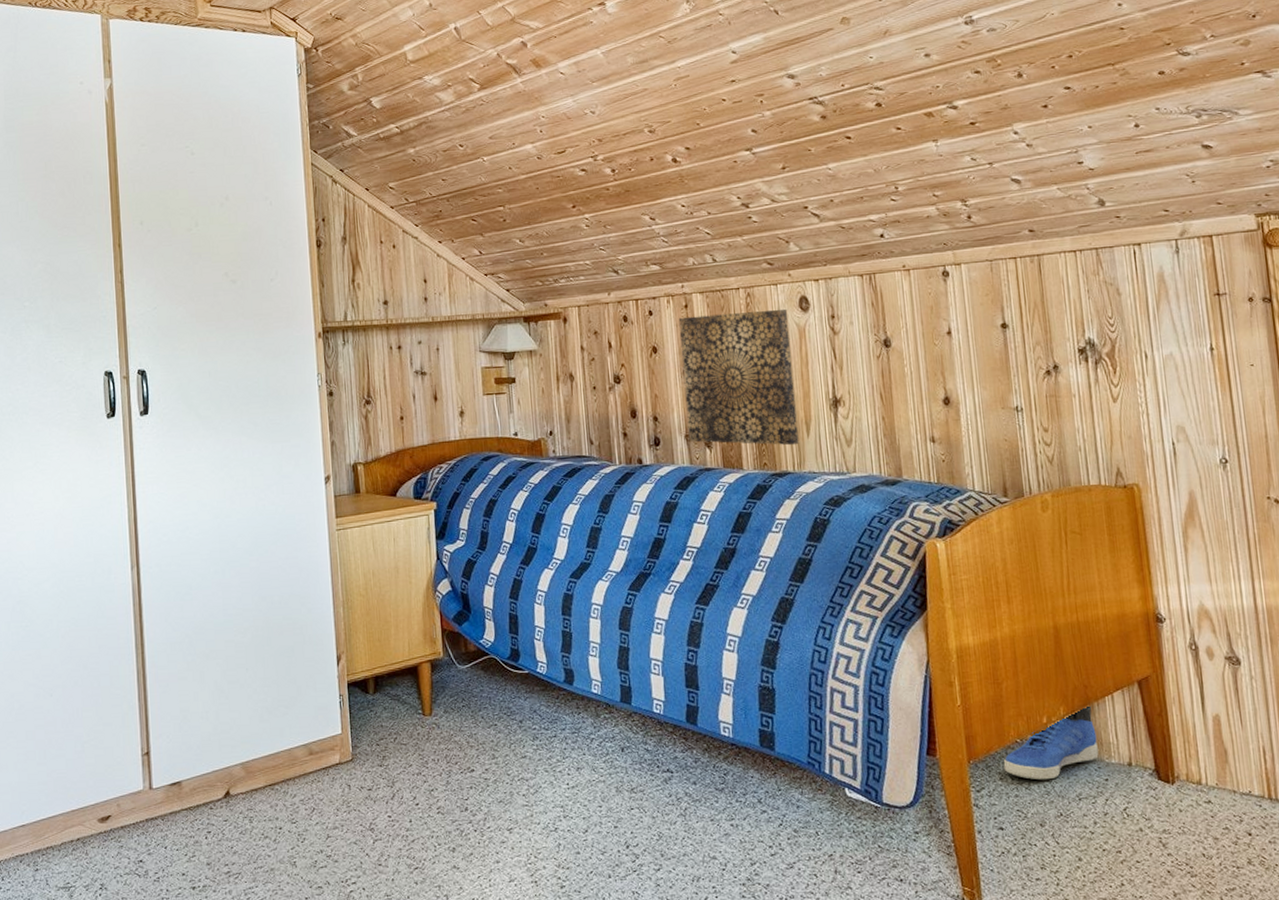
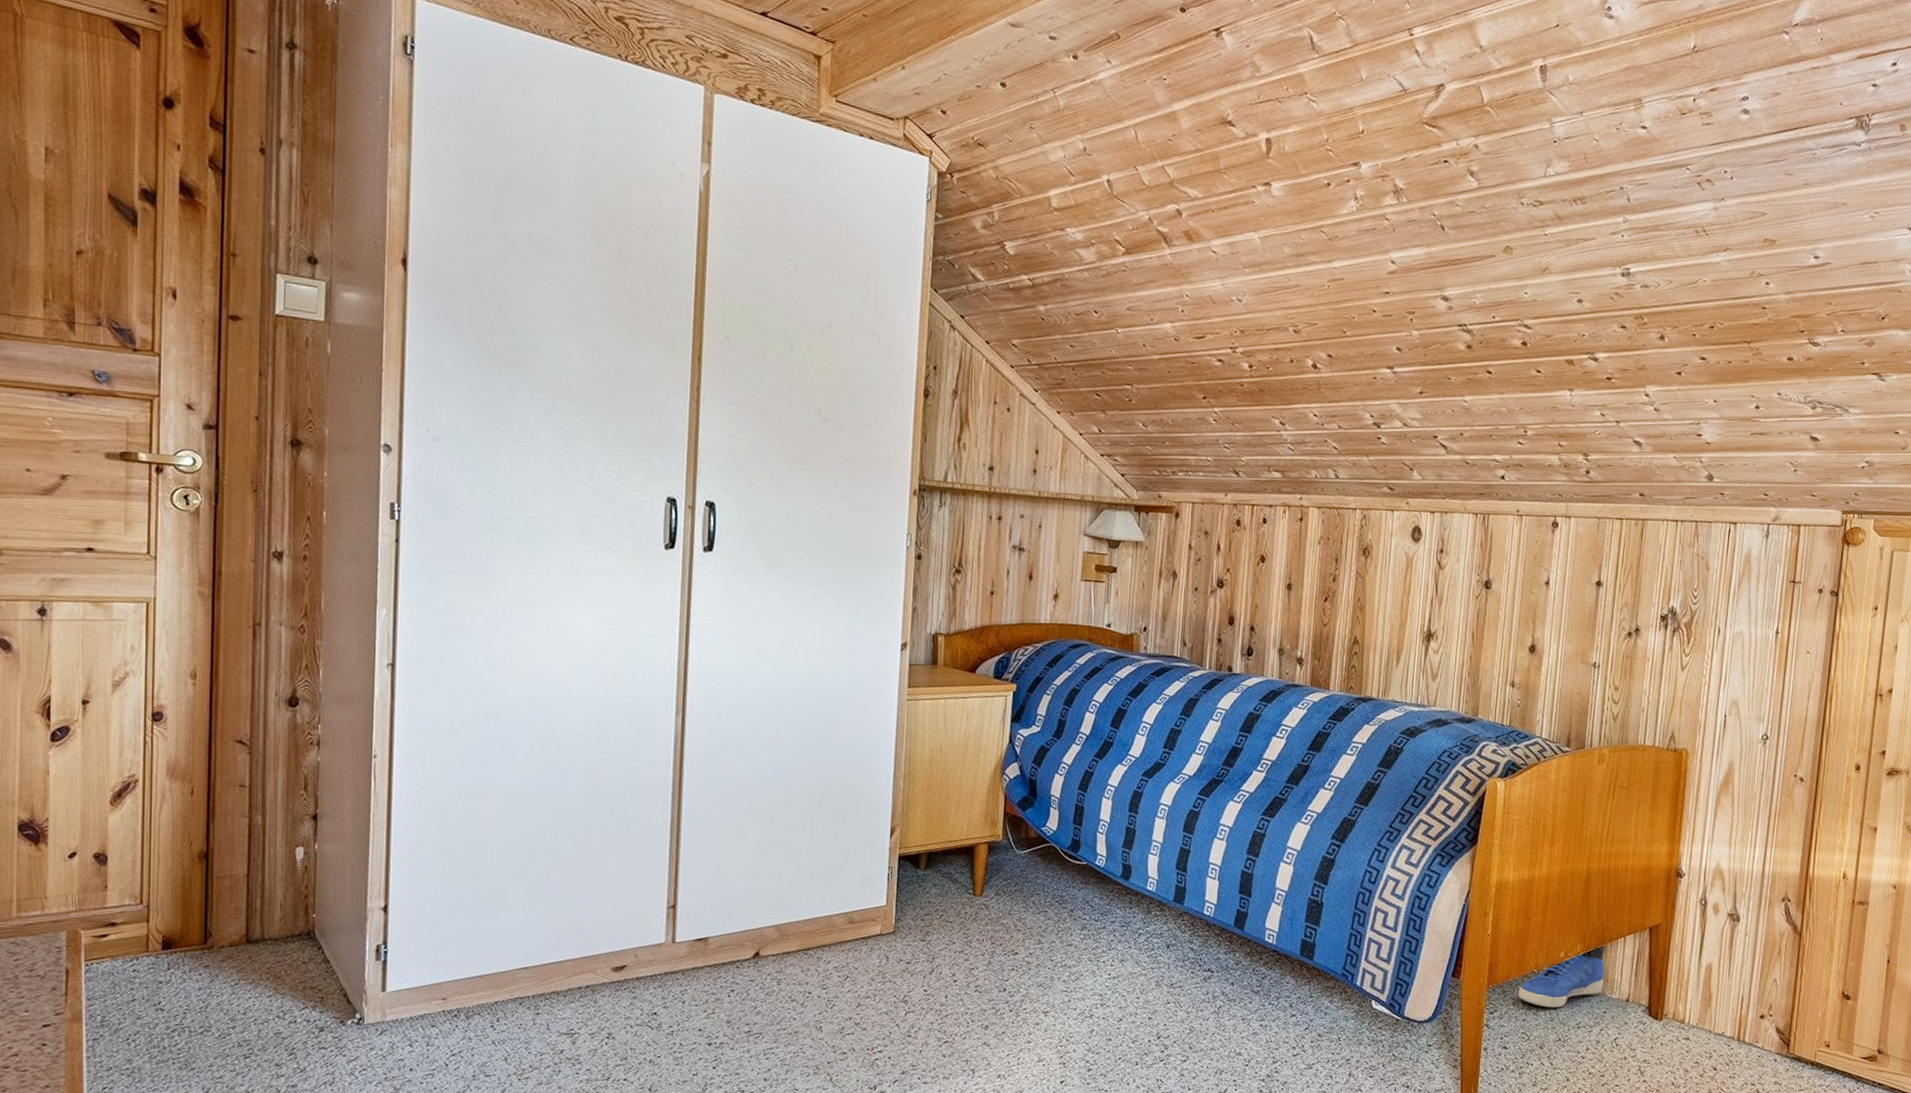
wall art: present [678,308,800,446] -> none [1282,529,1400,673]

